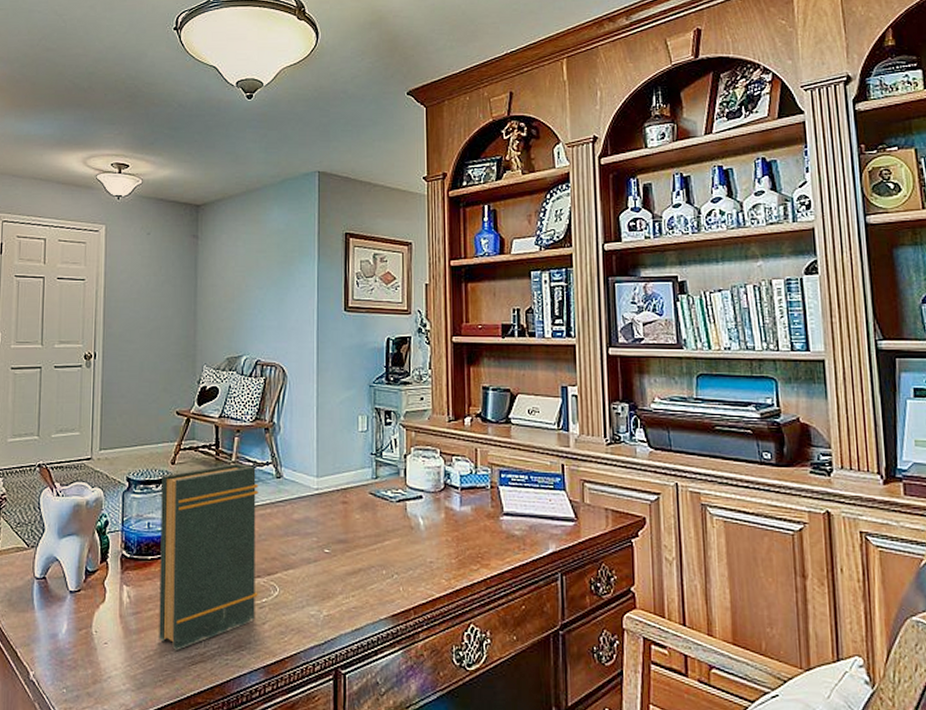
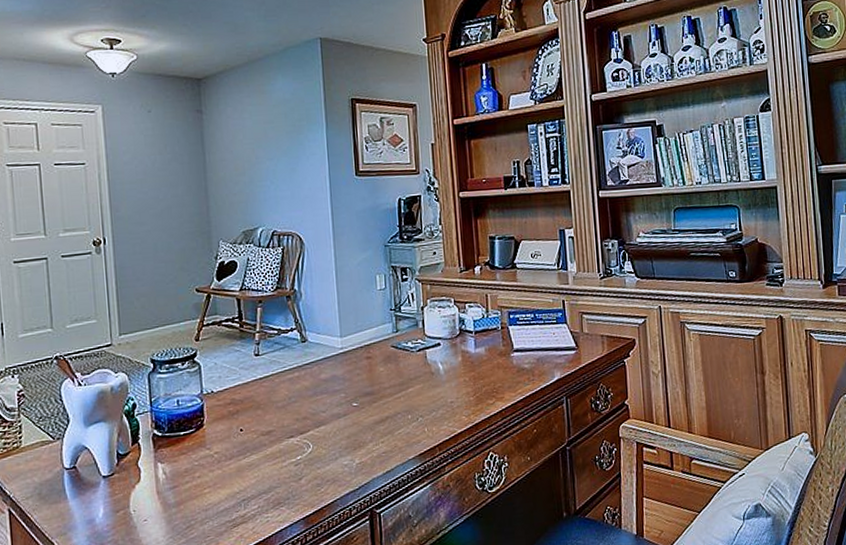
book: present [159,463,259,650] -> none [187,332,293,516]

